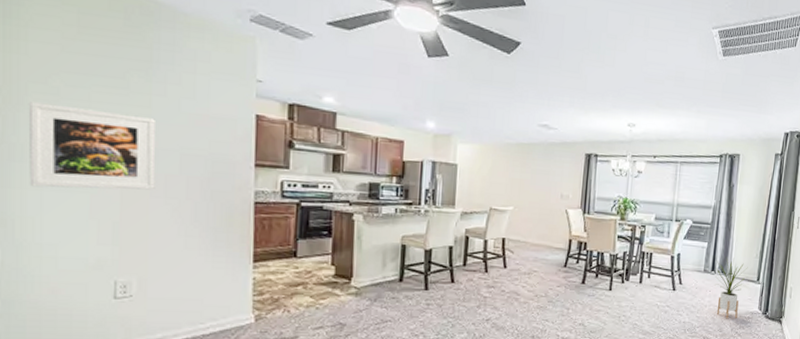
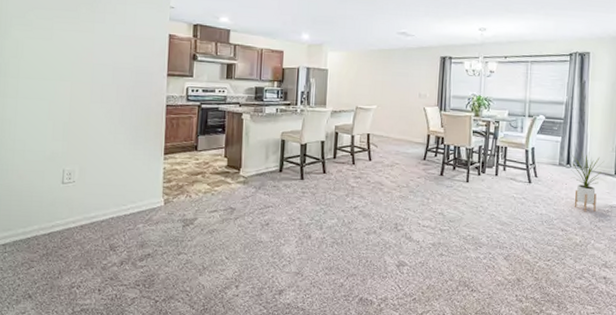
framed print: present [28,102,156,190] -> none [9,32,96,97]

